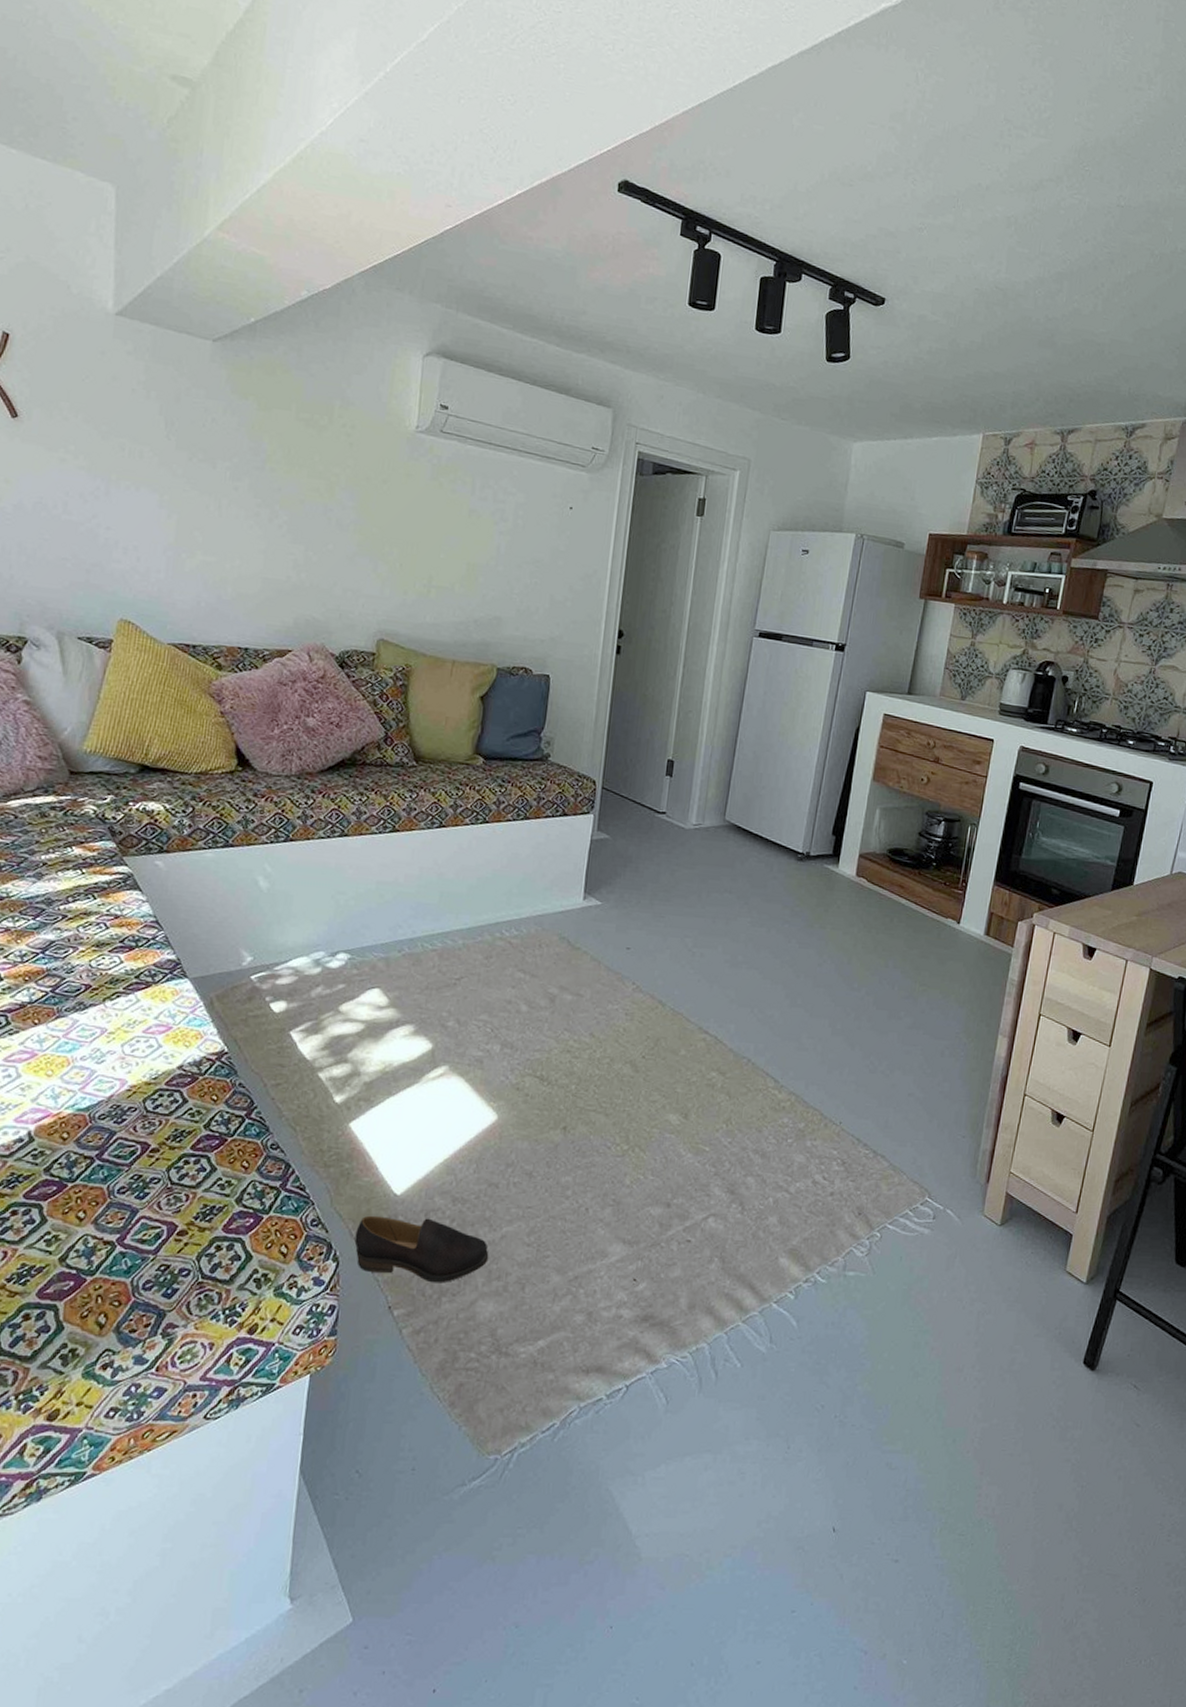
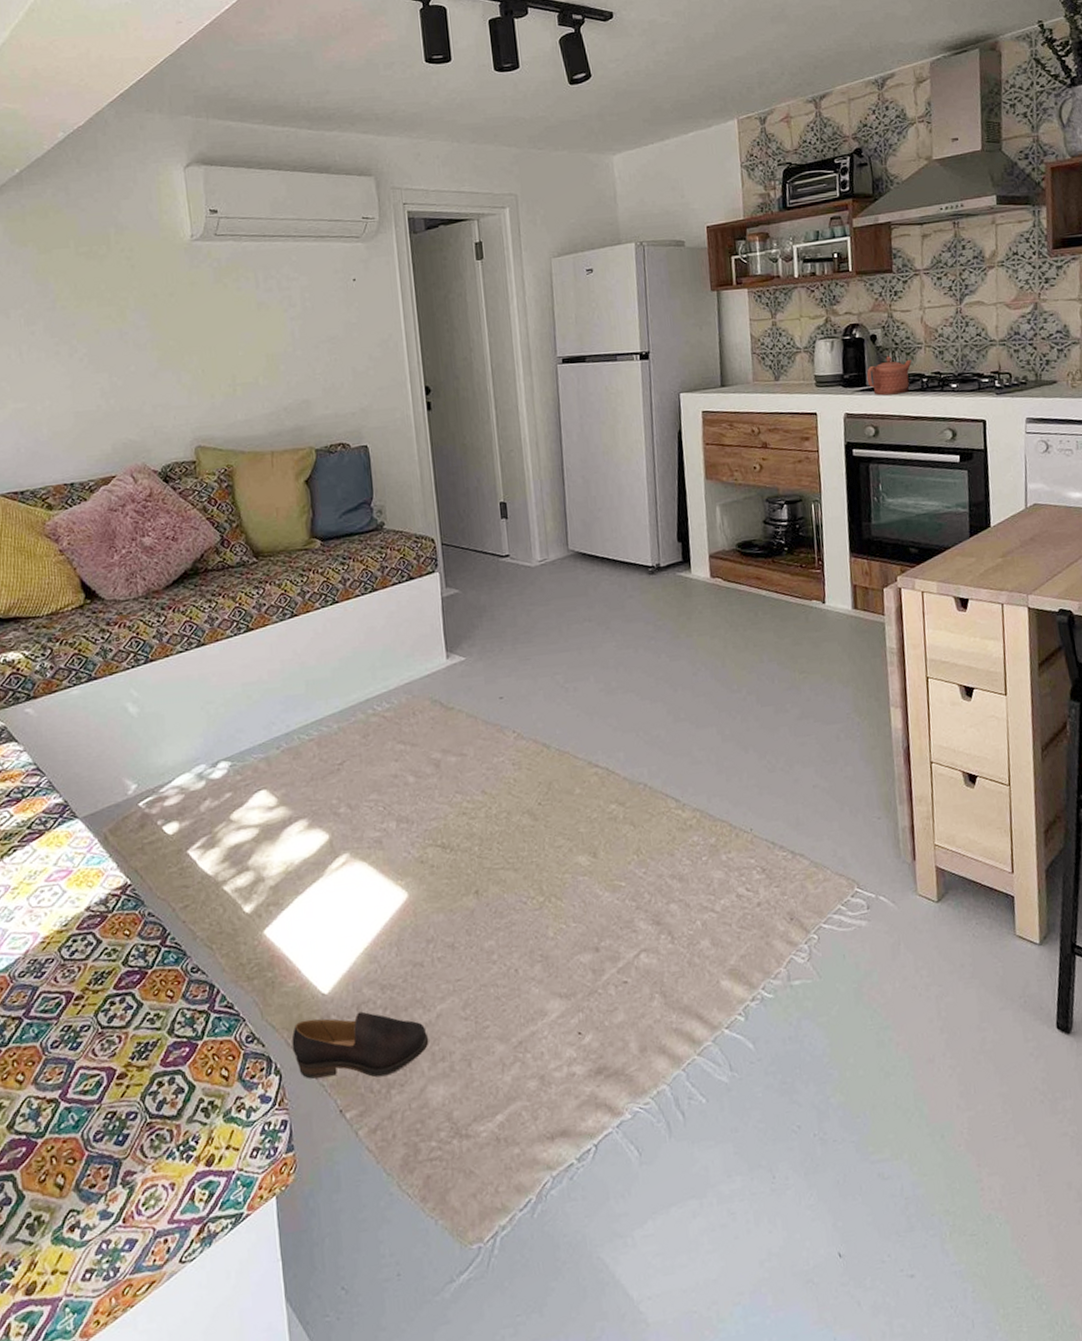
teapot: none [1049,699,1096,740] -> present [866,355,912,396]

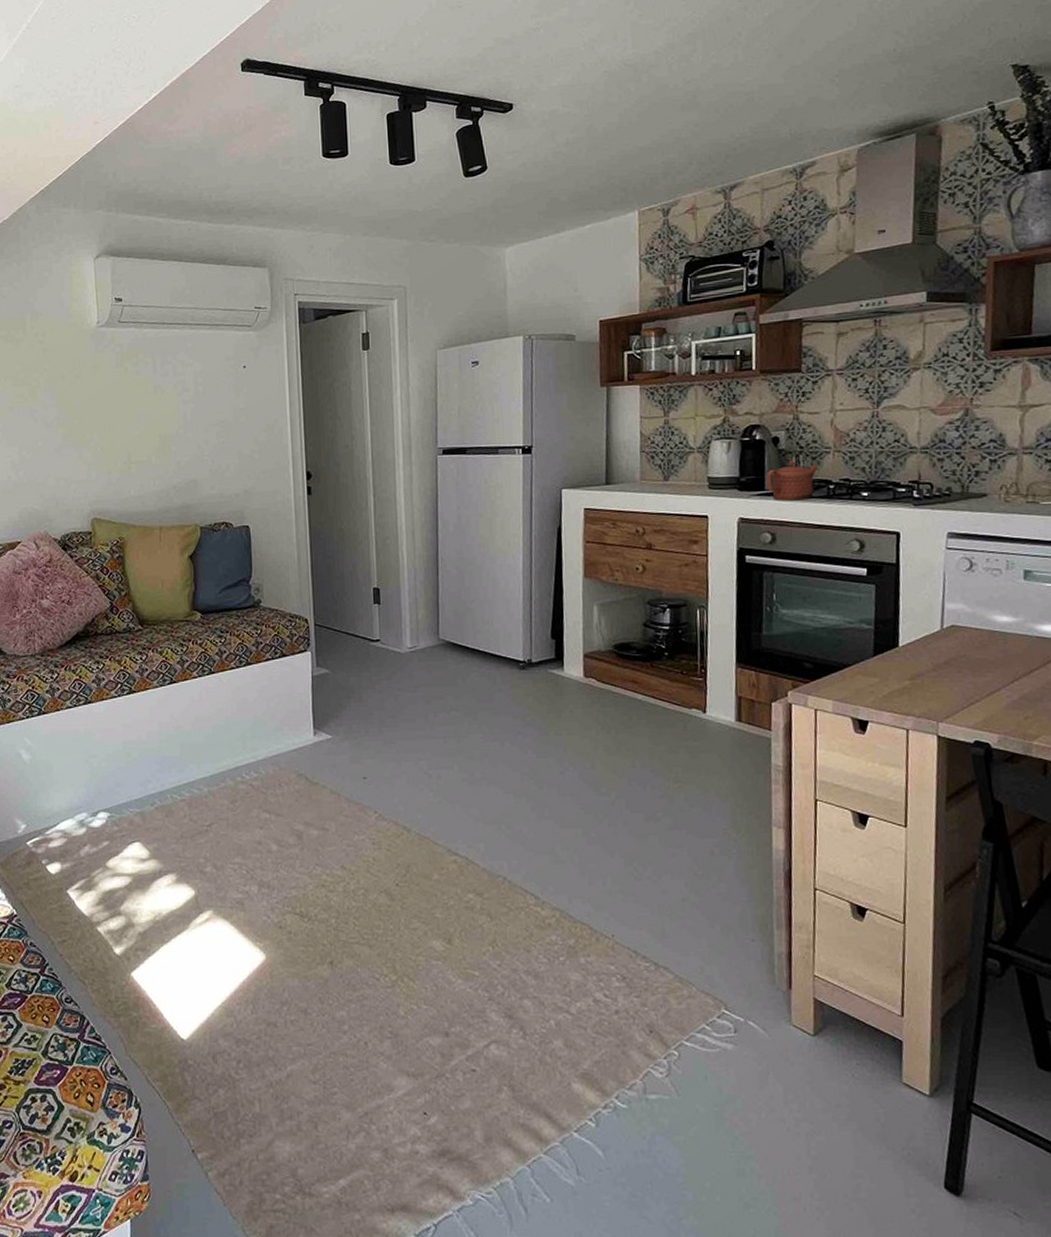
shoe: present [291,1011,429,1079] -> none [151,1061,278,1125]

